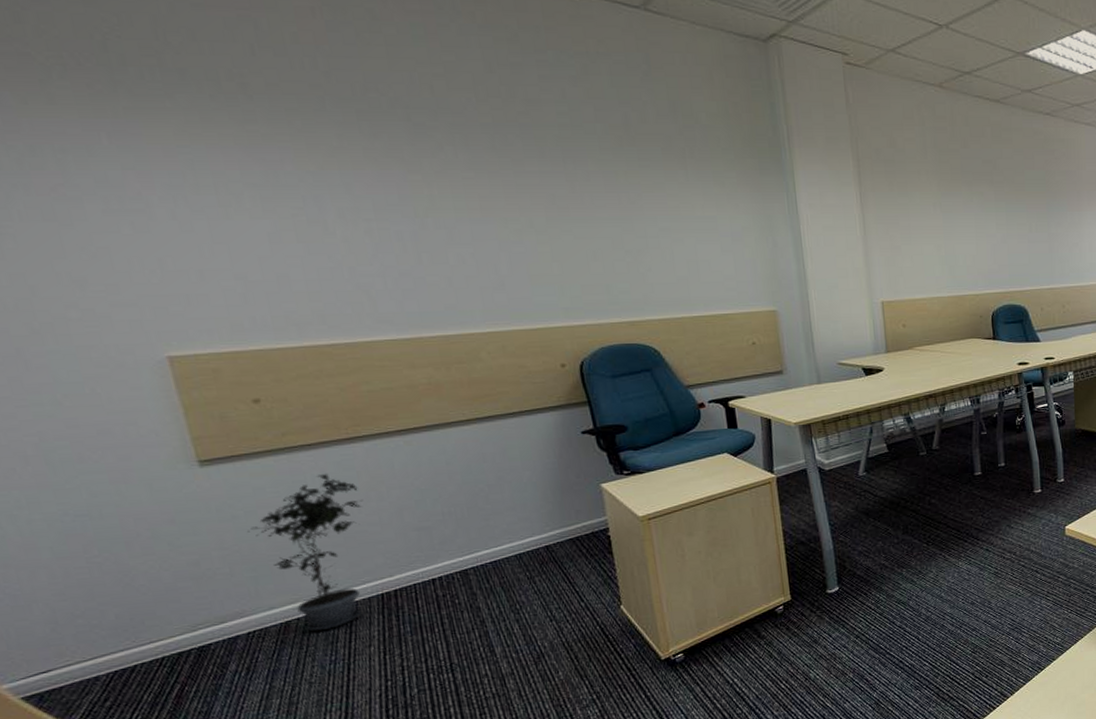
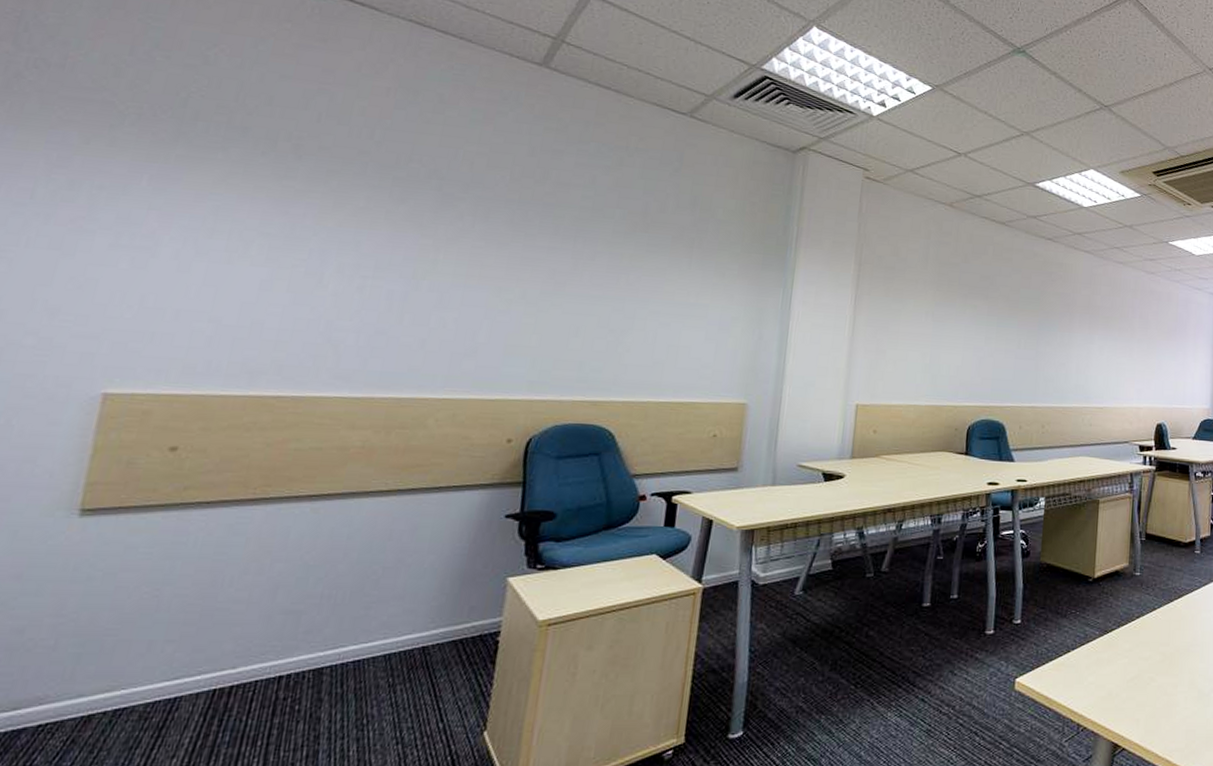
potted plant: present [248,474,364,631] -> none [96,537,241,731]

